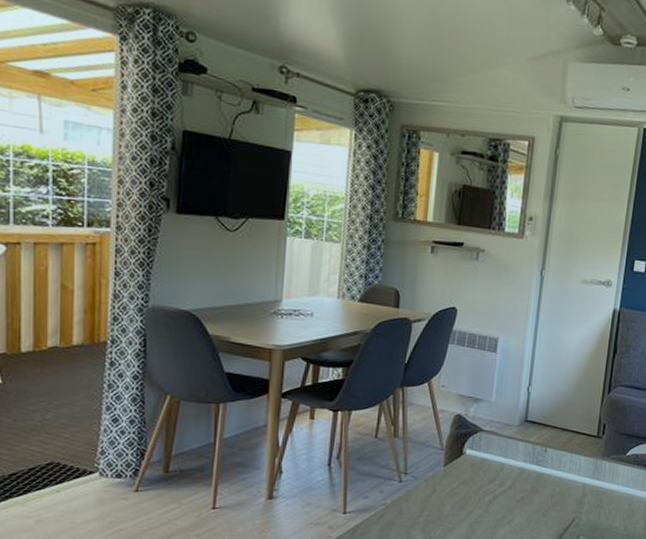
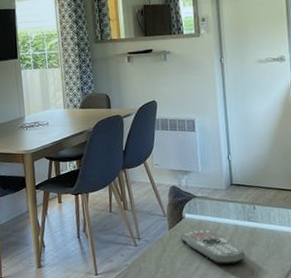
remote control: none [455,468,527,513] -> present [179,228,246,265]

